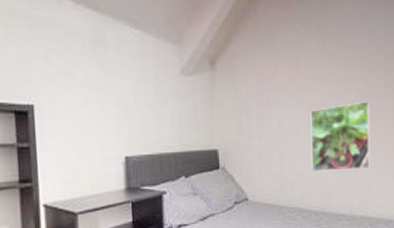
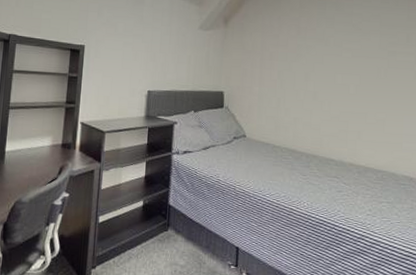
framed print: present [310,101,370,172] -> none [305,61,364,121]

